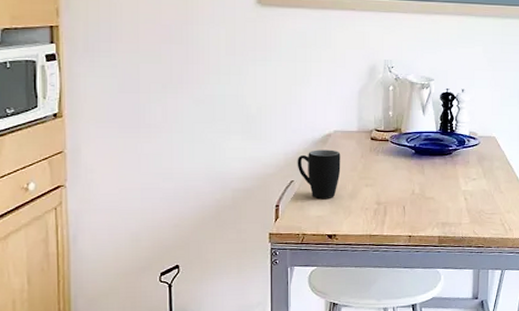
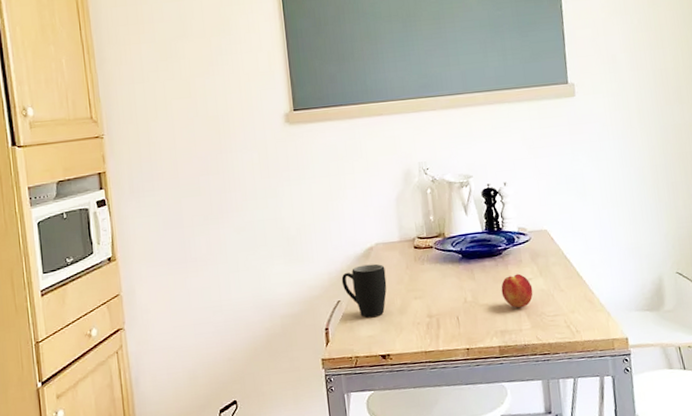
peach: none [447,173,476,204] -> present [501,273,533,308]

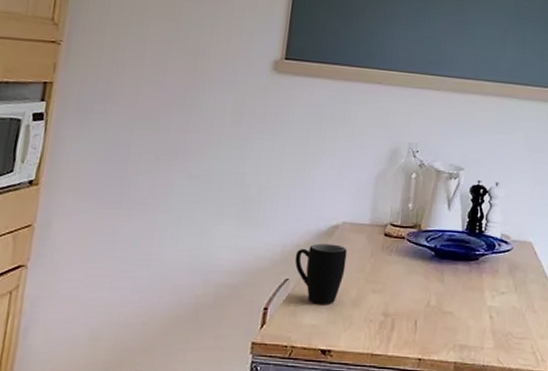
peach: present [501,273,533,308] -> none [469,284,504,323]

